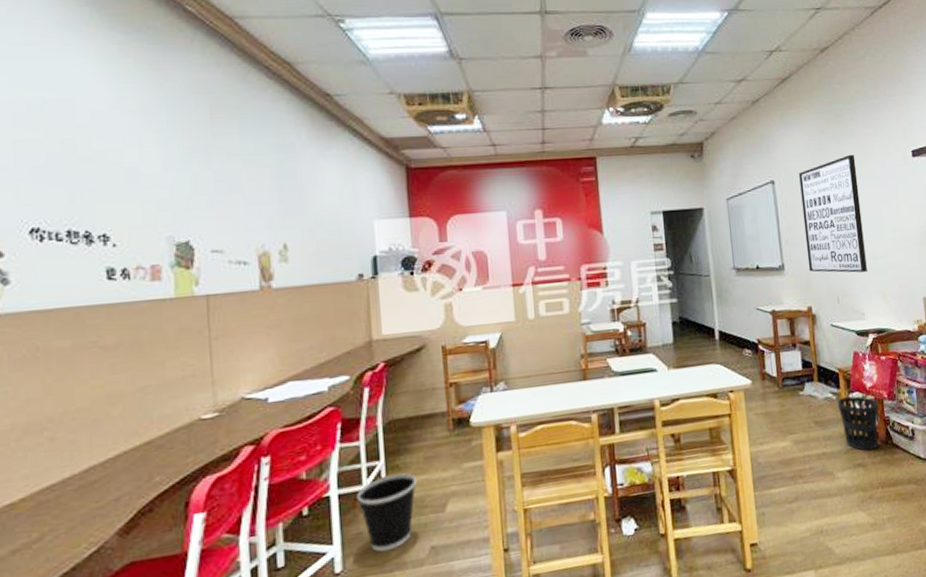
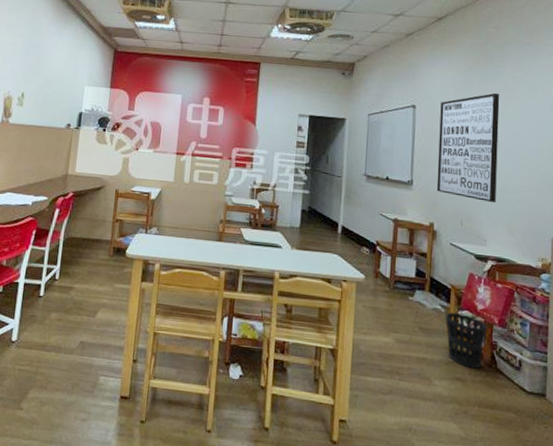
wastebasket: present [357,473,416,553] -> none [36,278,79,336]

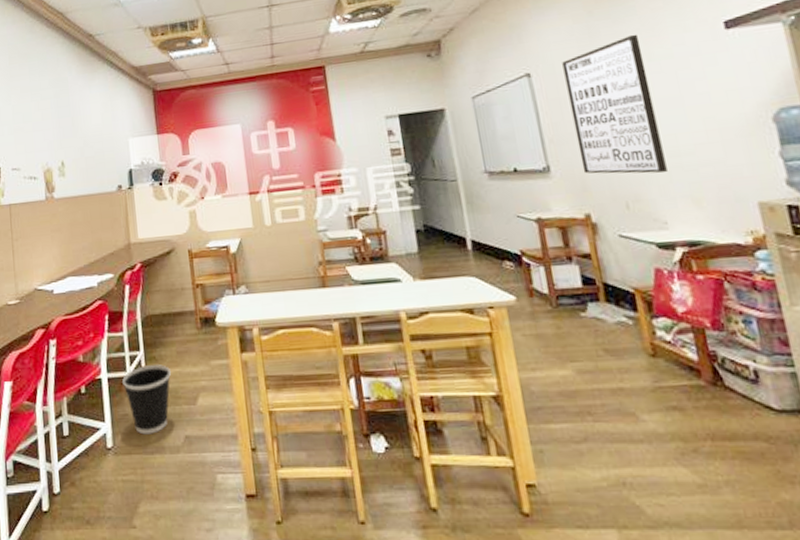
wastebasket: none [36,278,79,336] -> present [122,364,171,435]
wastebasket: present [446,312,487,369] -> none [636,322,702,392]

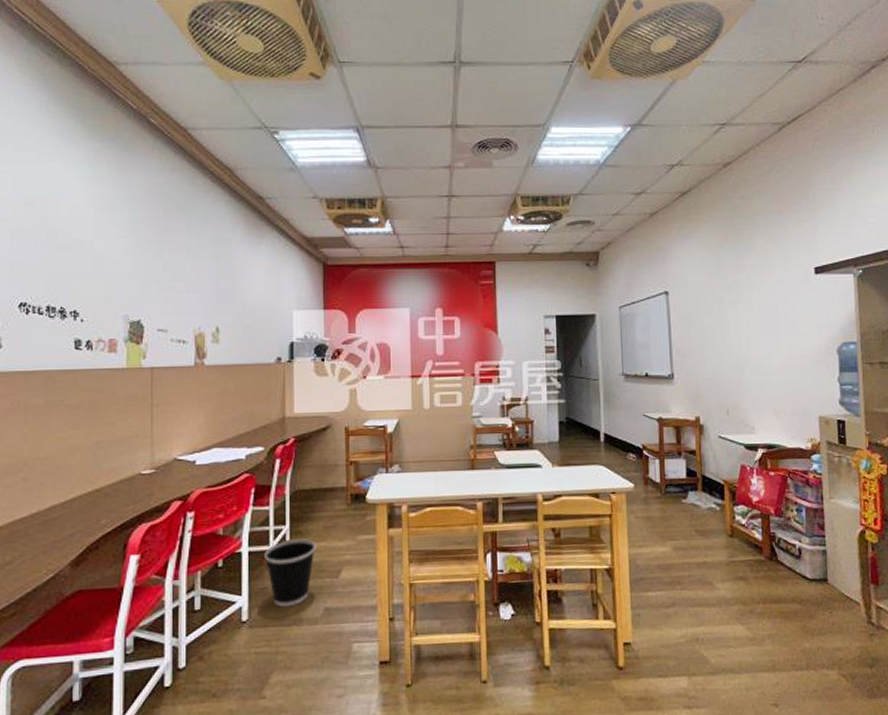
wall art: present [562,34,667,174] -> none [694,268,760,387]

